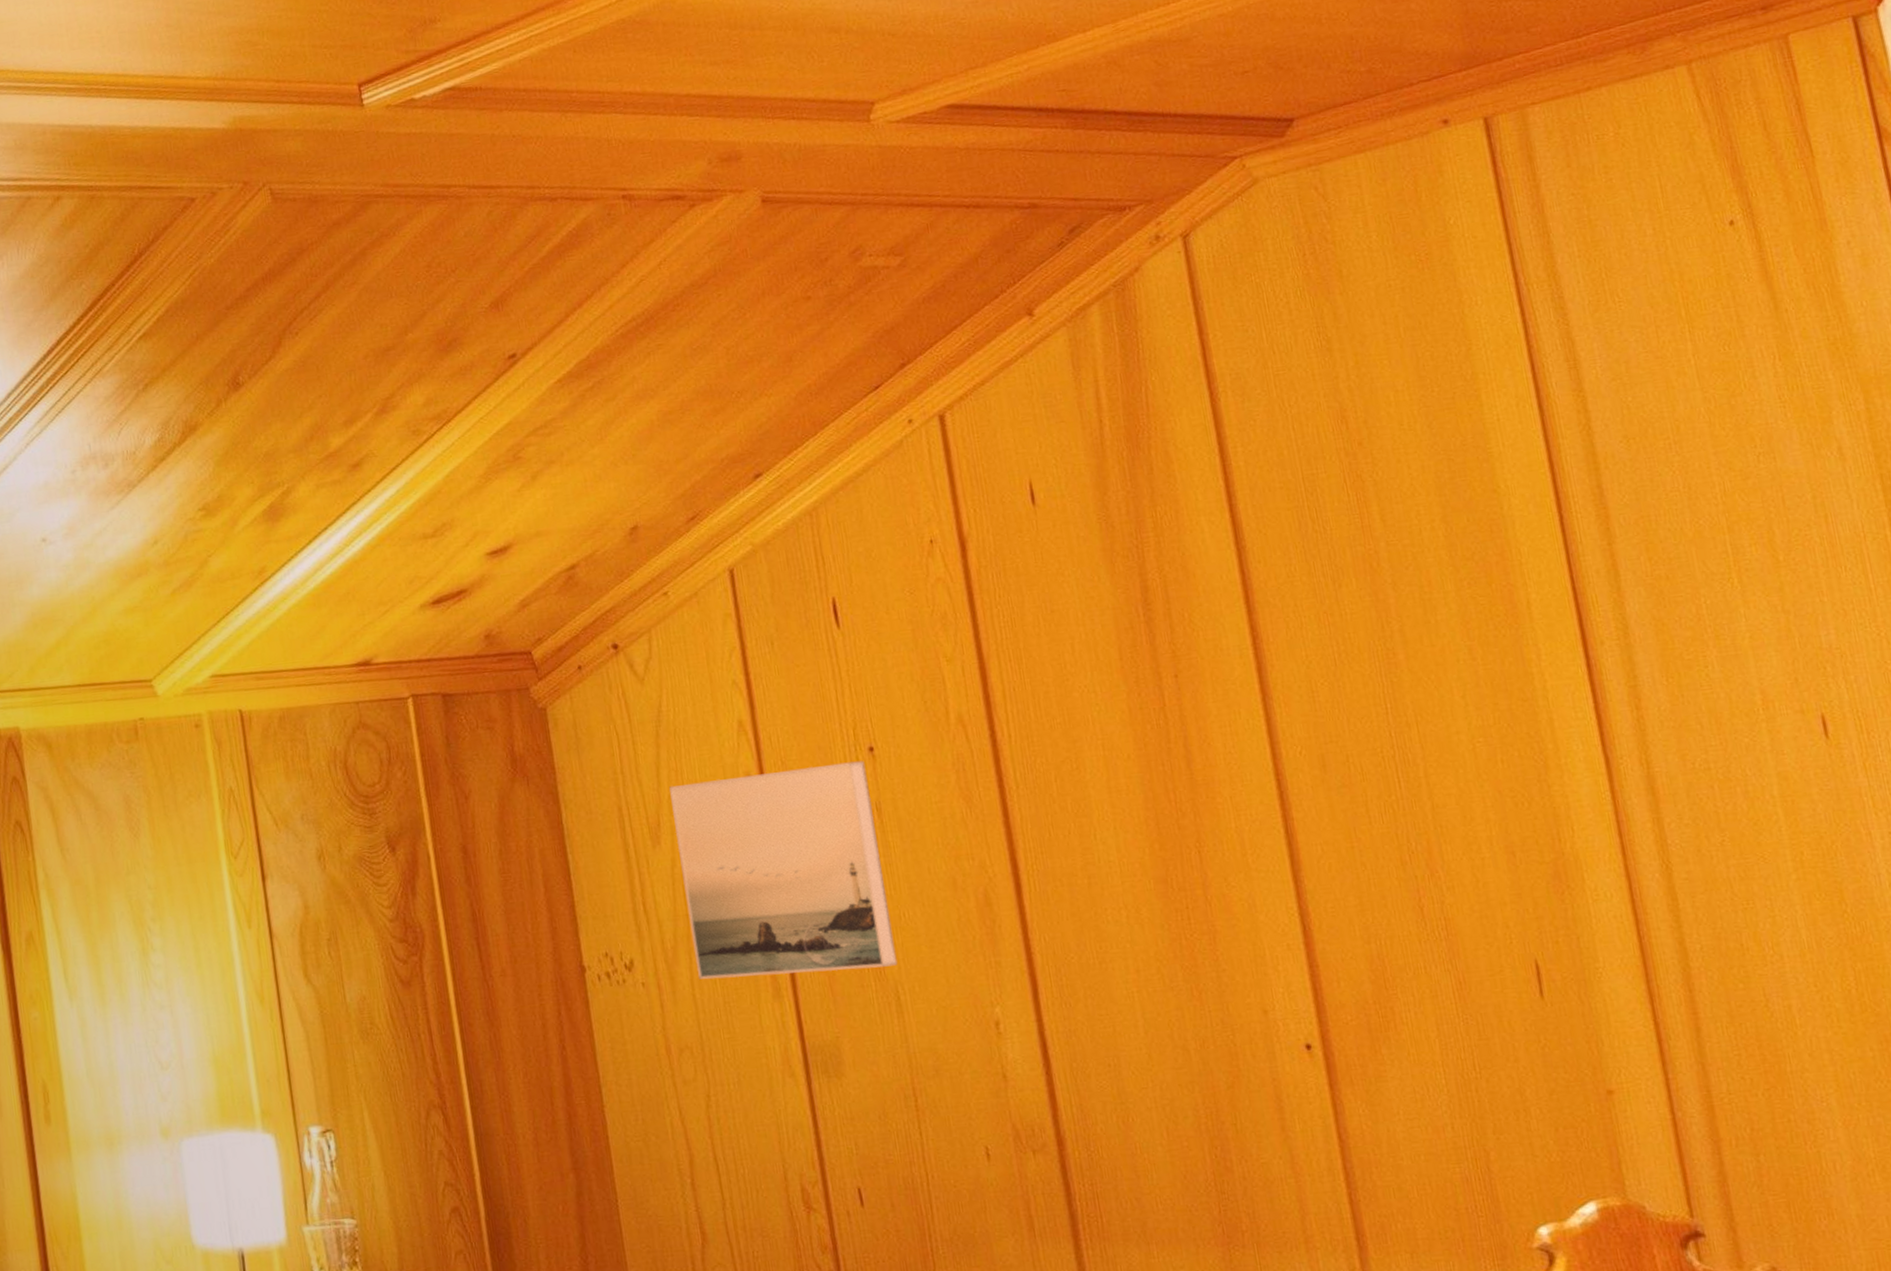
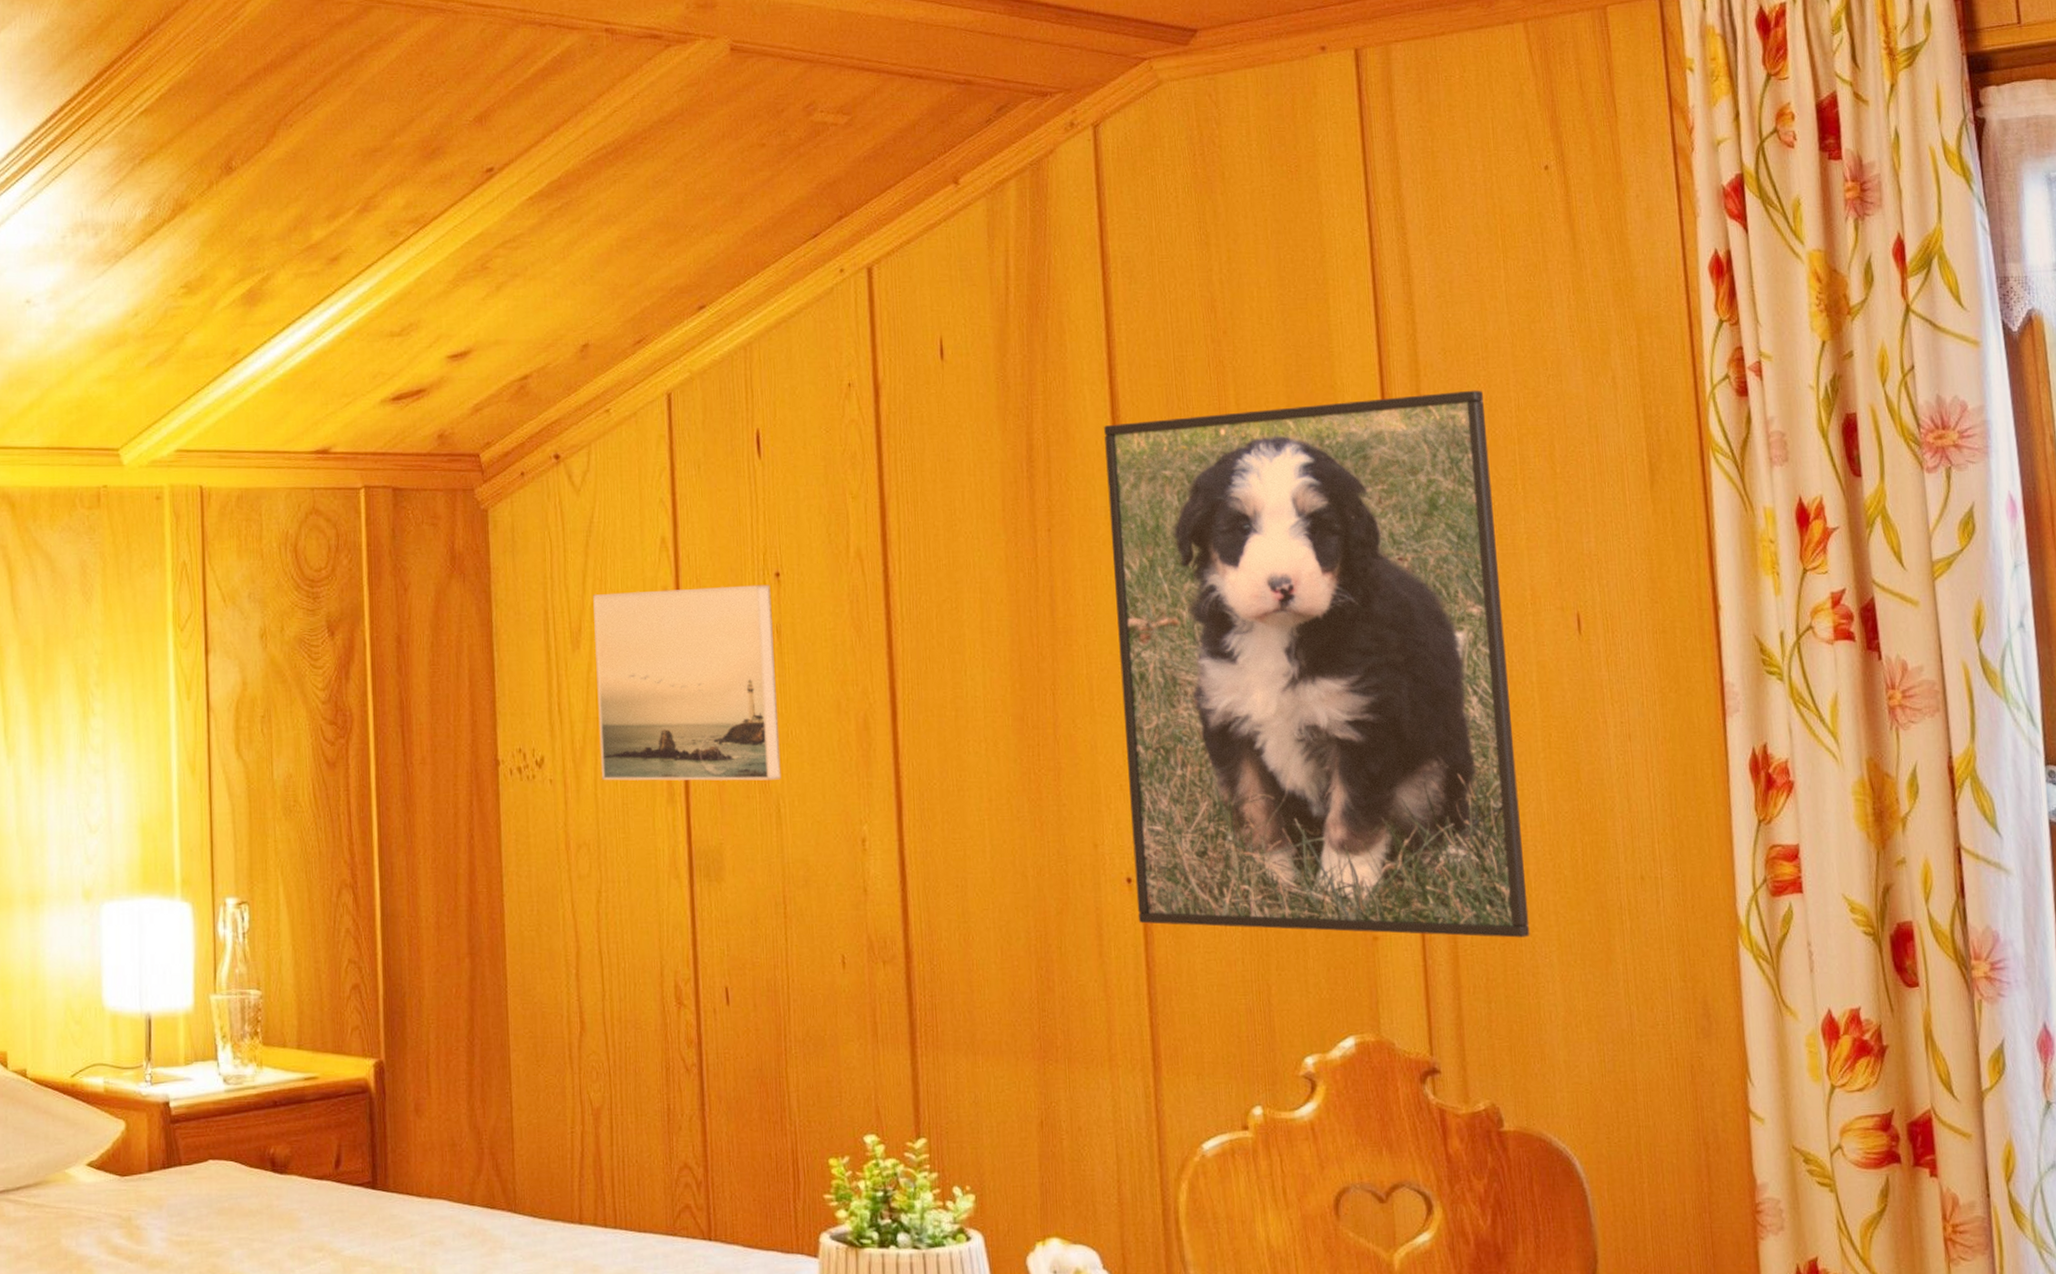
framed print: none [1228,477,1800,1093] -> present [1104,390,1530,938]

